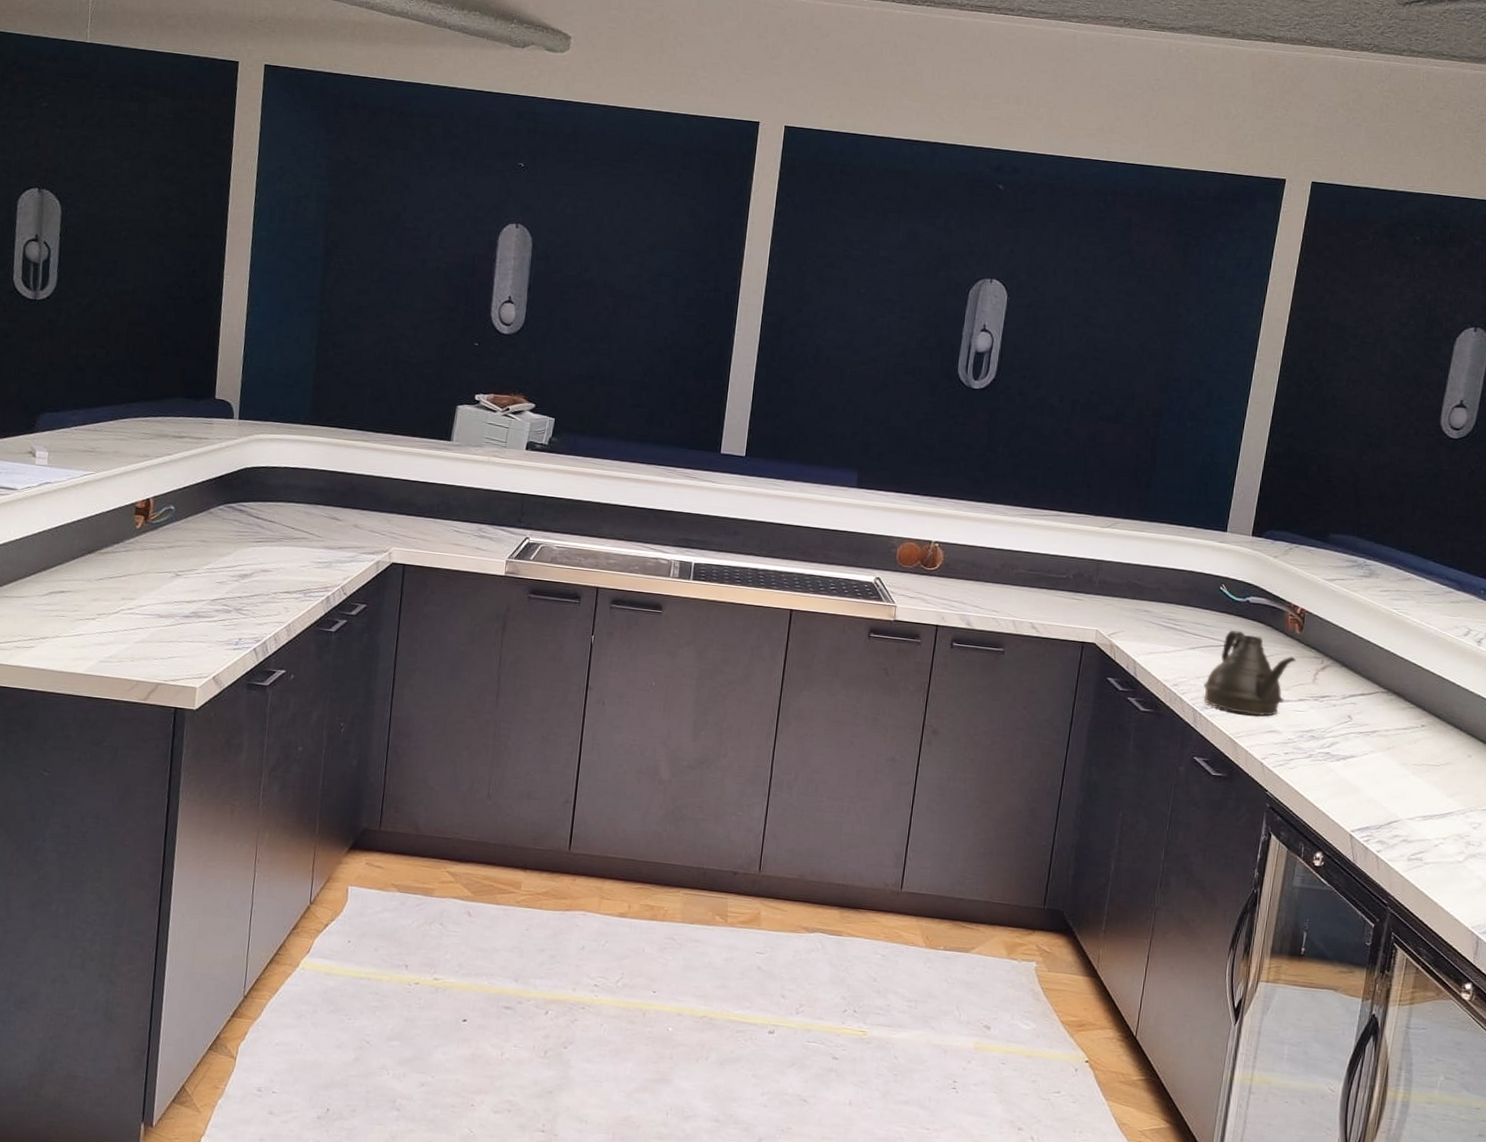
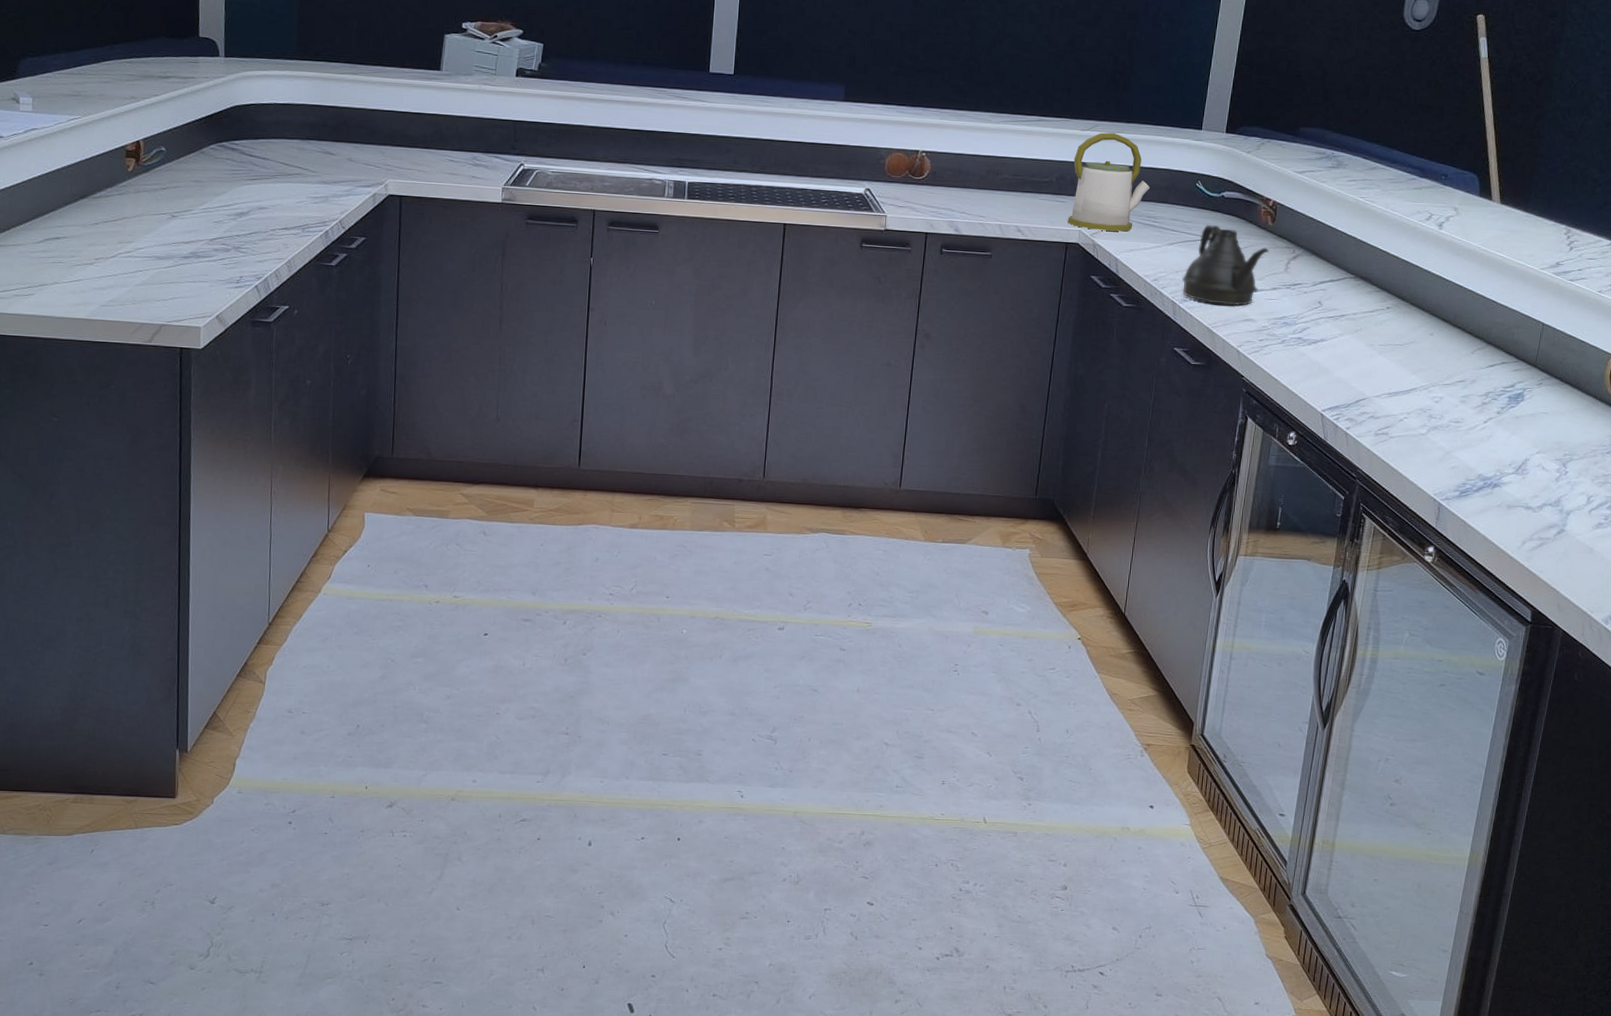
kettle: none [1084,530,1172,633] -> present [1068,132,1150,232]

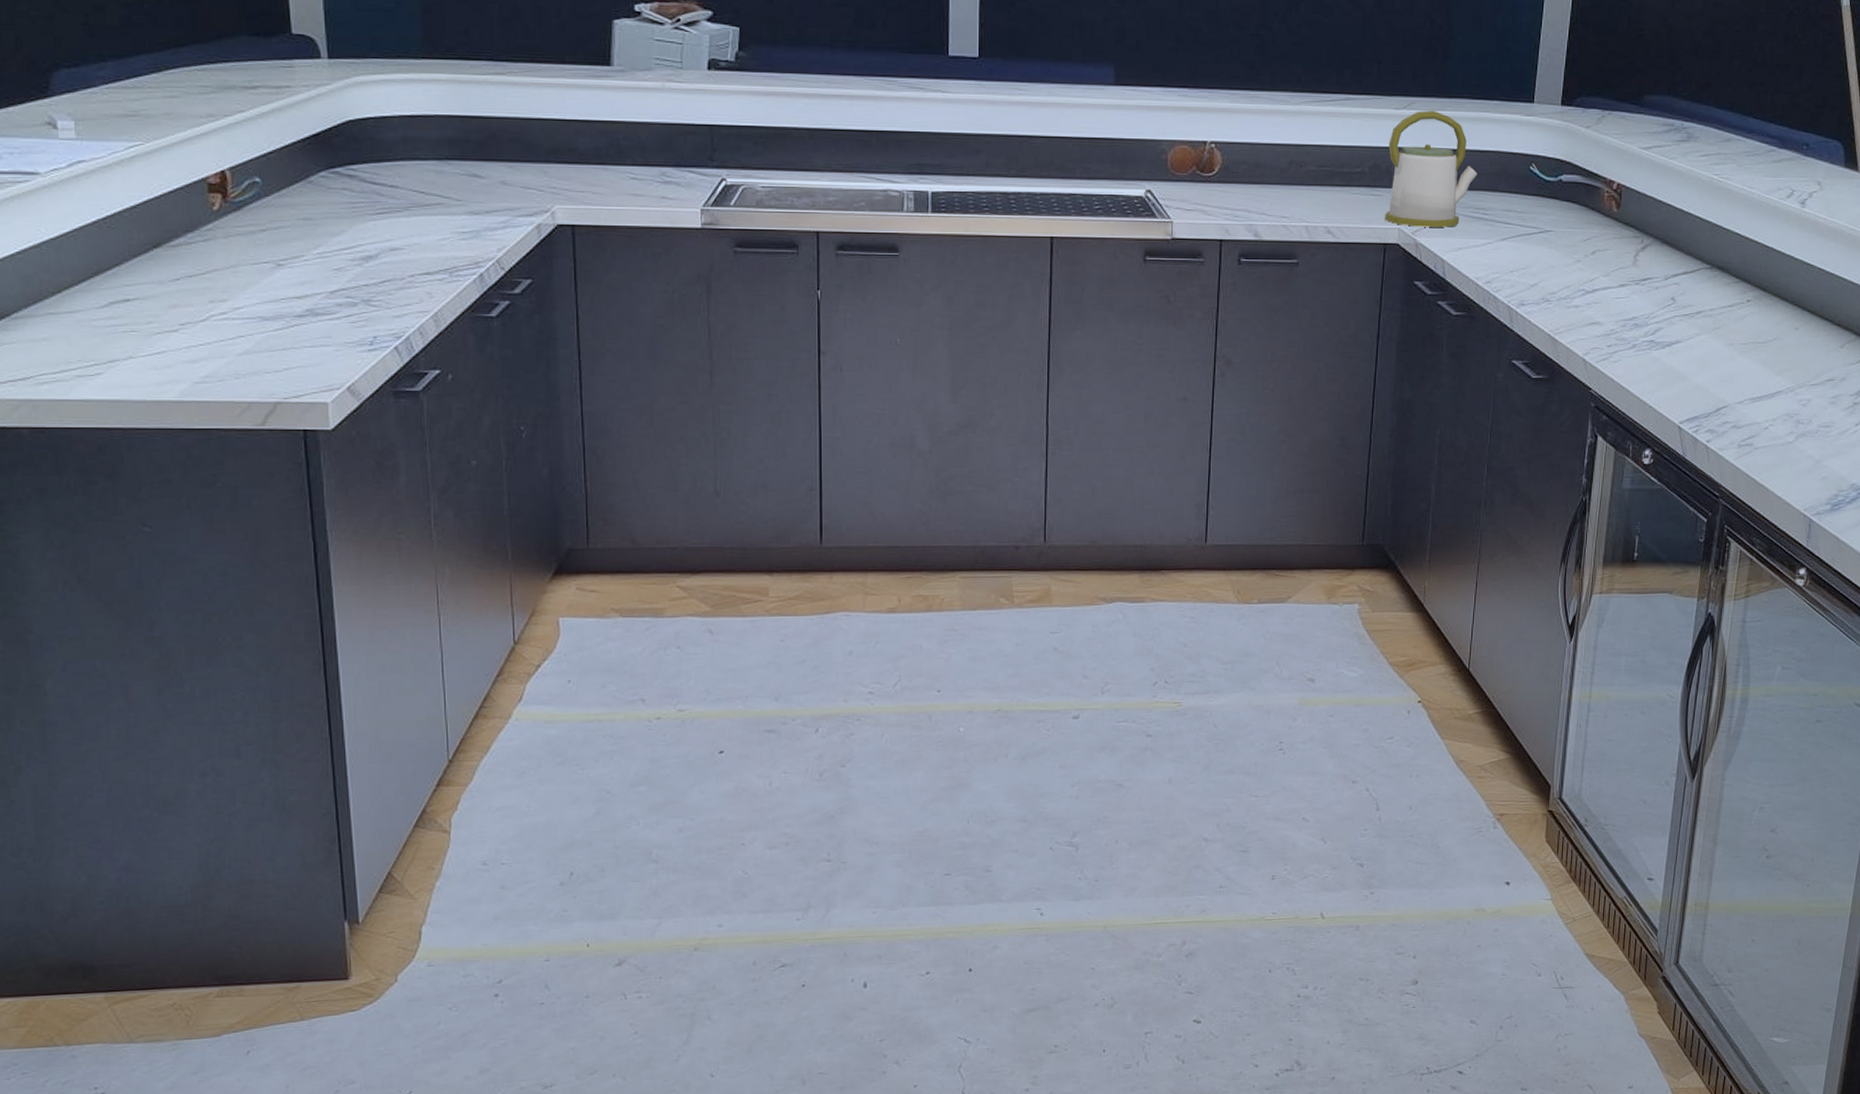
teapot: present [1182,224,1269,306] -> none [1518,214,1615,308]

